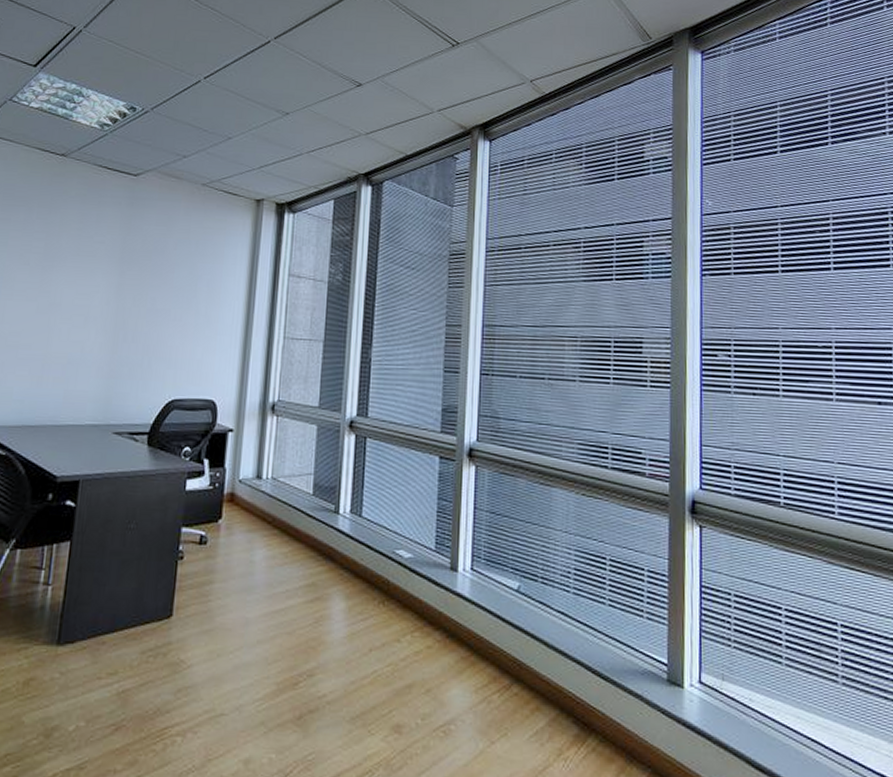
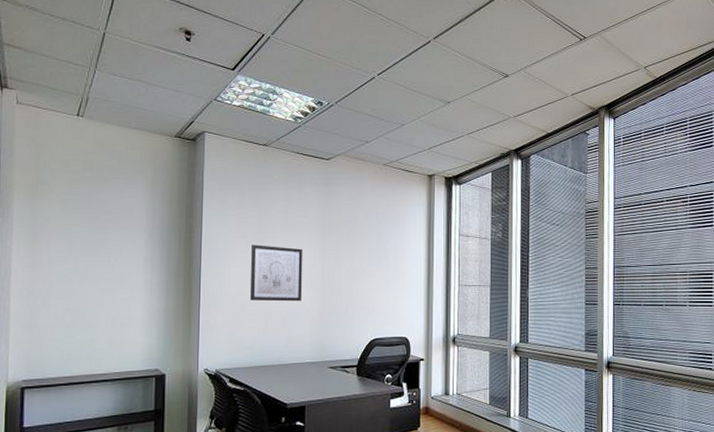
wall art: none [26,274,96,347] -> present [250,245,303,302]

